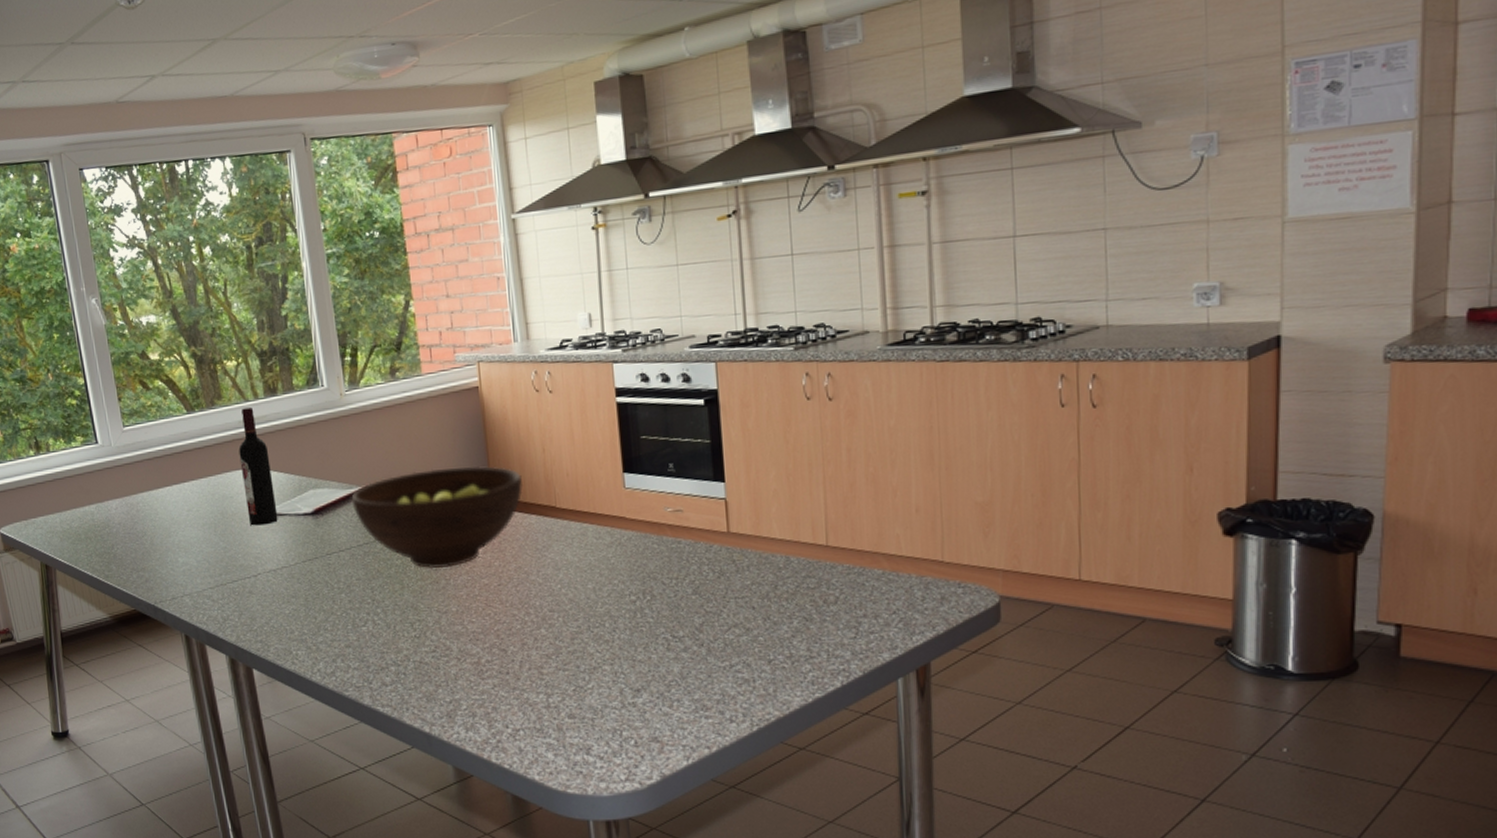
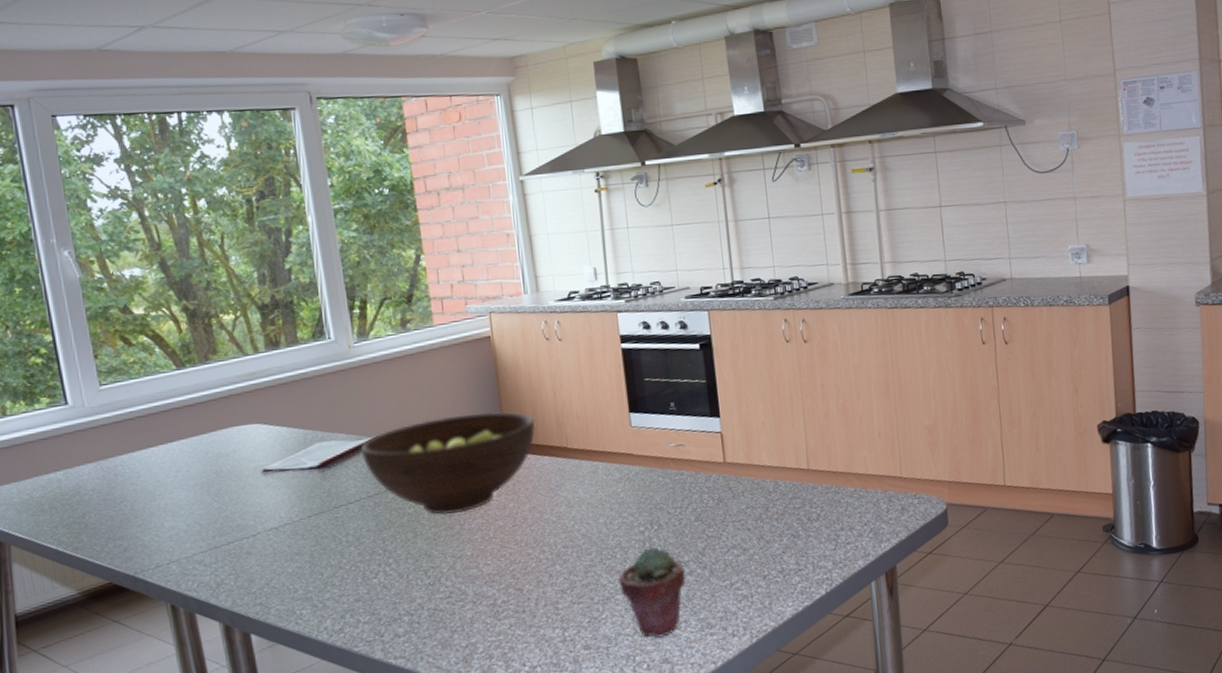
wine bottle: present [238,407,278,526] -> none [236,362,280,483]
potted succulent: none [606,617,680,715] -> present [618,546,686,638]

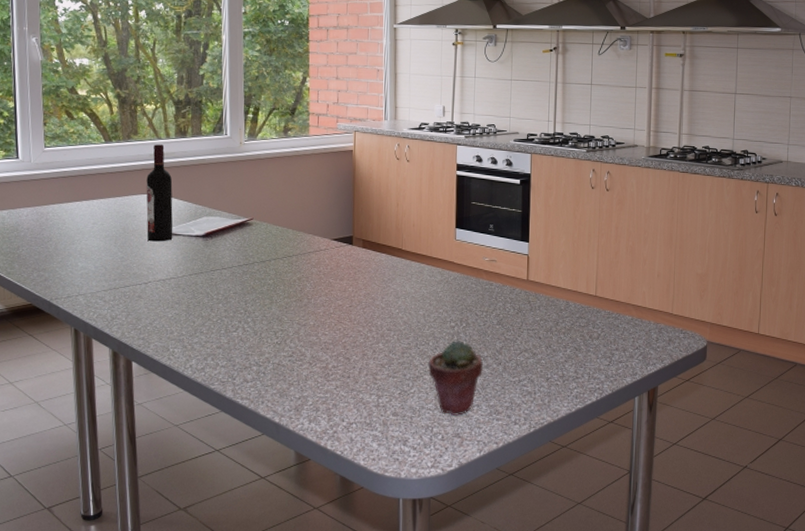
wine bottle: none [236,362,280,483] -> present [146,144,173,242]
fruit bowl: present [360,411,535,515] -> none [238,210,378,290]

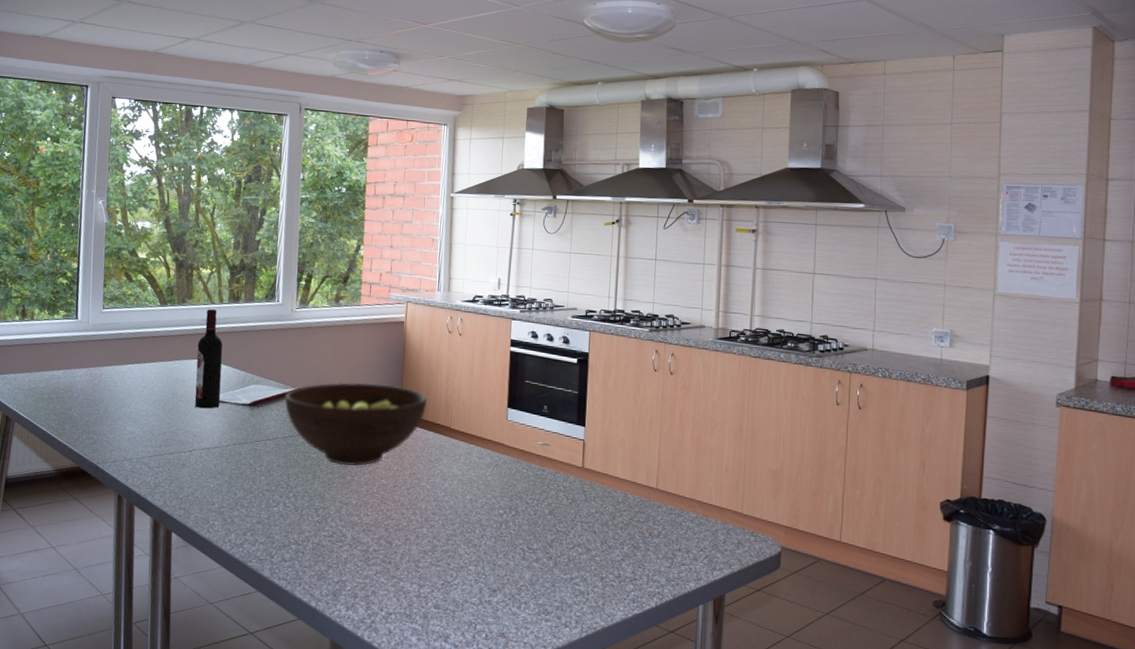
fruit bowl: none [238,210,378,290] -> present [285,382,427,466]
potted succulent: present [427,339,483,415] -> none [473,529,532,613]

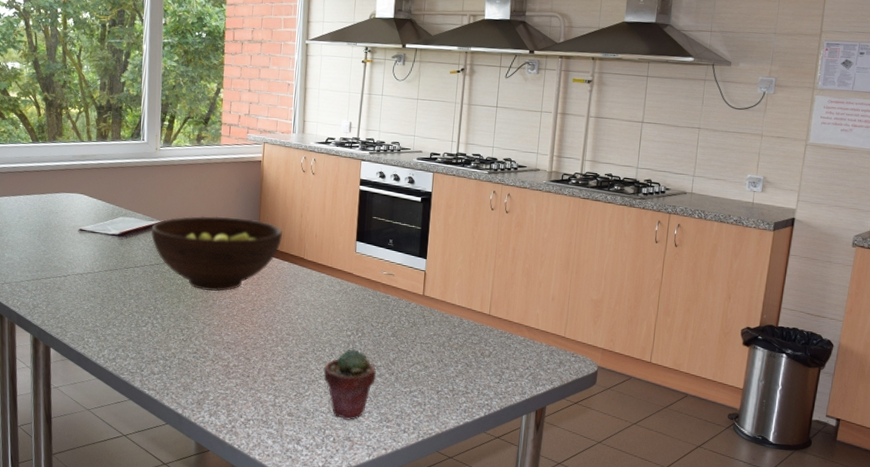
wine bottle: present [194,309,223,409] -> none [67,146,93,239]
potted succulent: none [473,529,532,613] -> present [323,348,376,420]

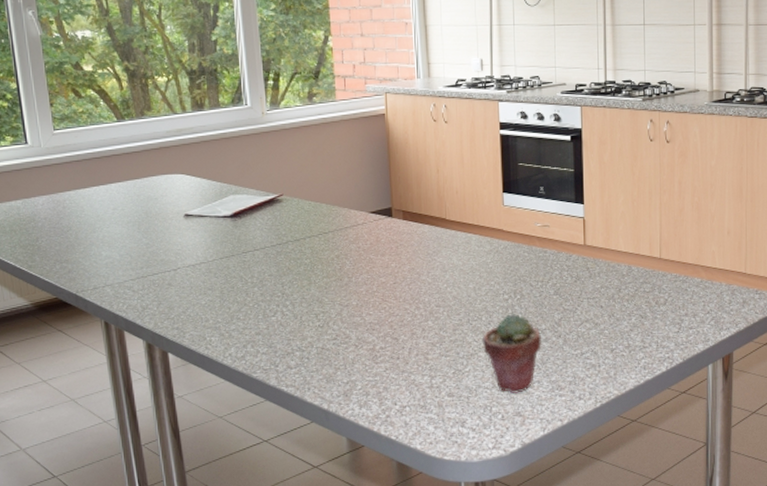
fruit bowl: present [151,216,282,291] -> none [267,181,418,268]

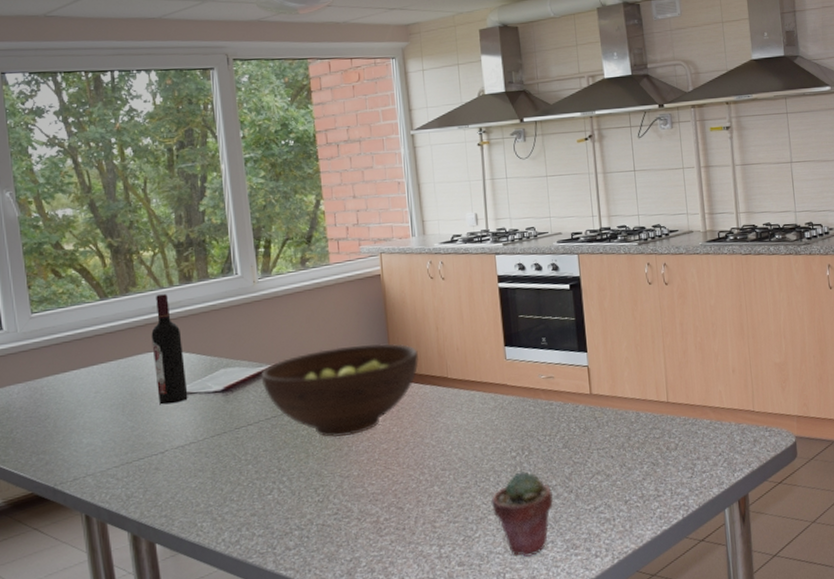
wine bottle: none [165,120,199,225] -> present [151,294,188,405]
fruit bowl: none [267,181,418,268] -> present [261,343,419,438]

